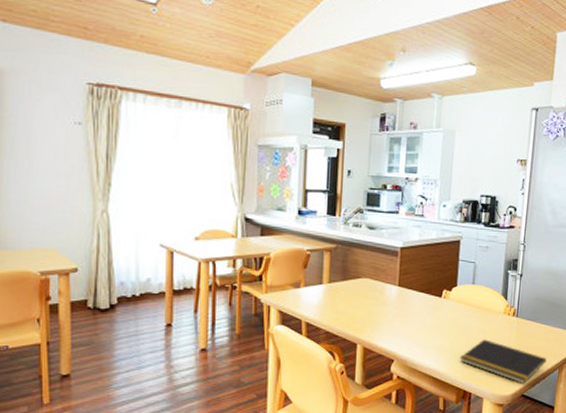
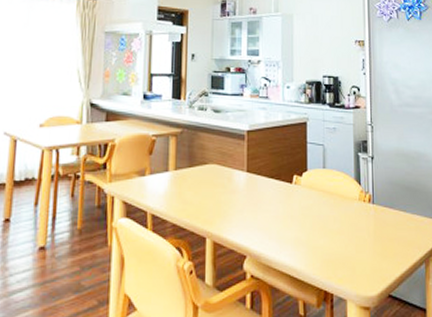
notepad: present [459,339,547,385] -> none [317,230,411,283]

